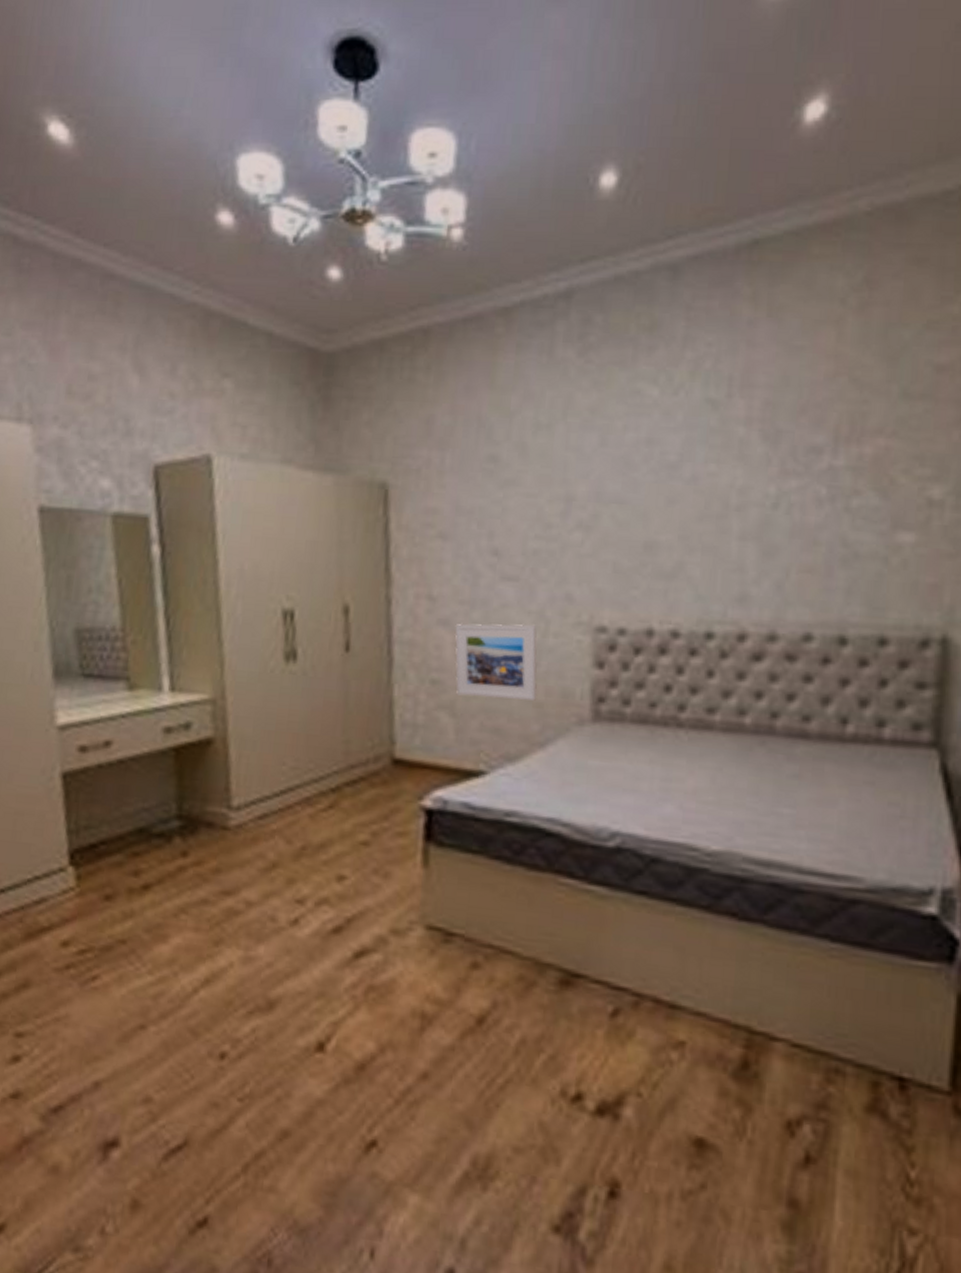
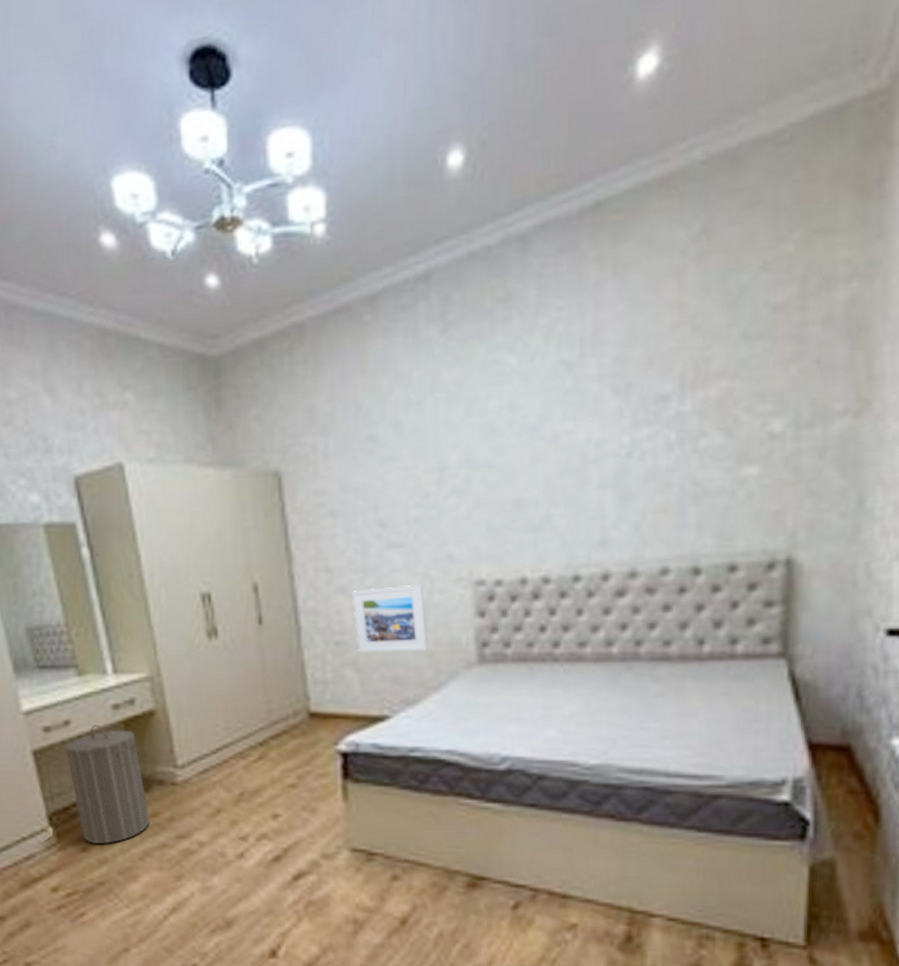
laundry hamper: none [100,749,192,894] -> present [64,725,150,845]

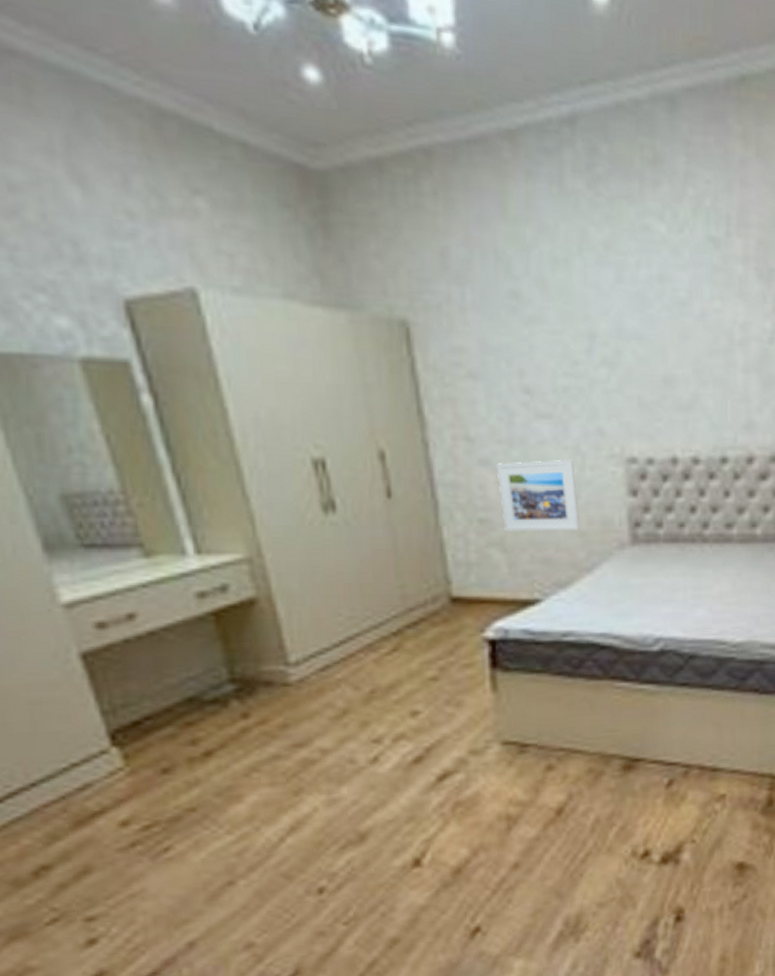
laundry hamper: present [64,725,150,845] -> none [129,618,256,763]

